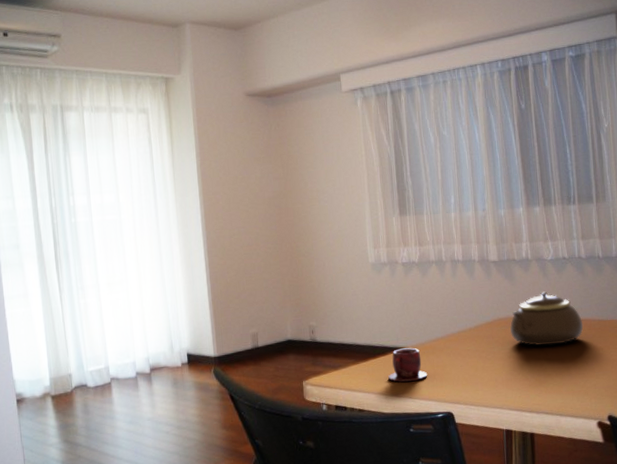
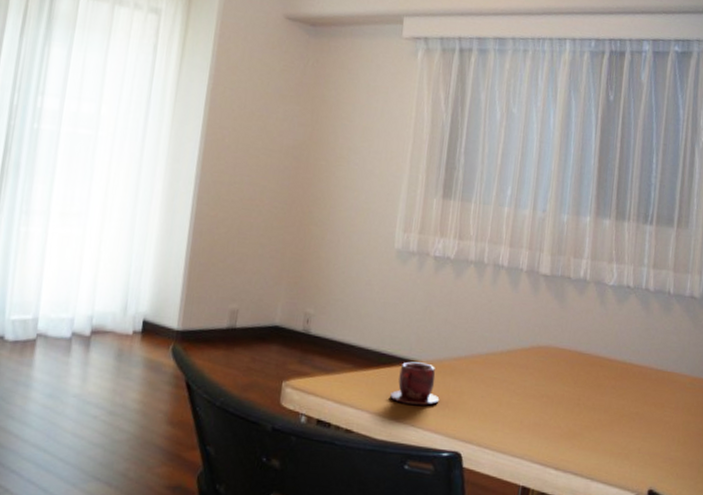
teapot: present [509,291,584,346] -> none [549,323,638,392]

